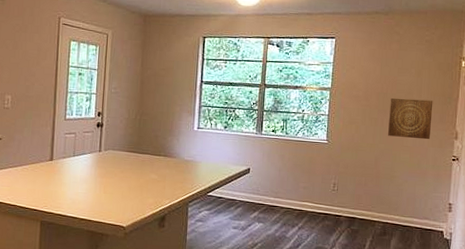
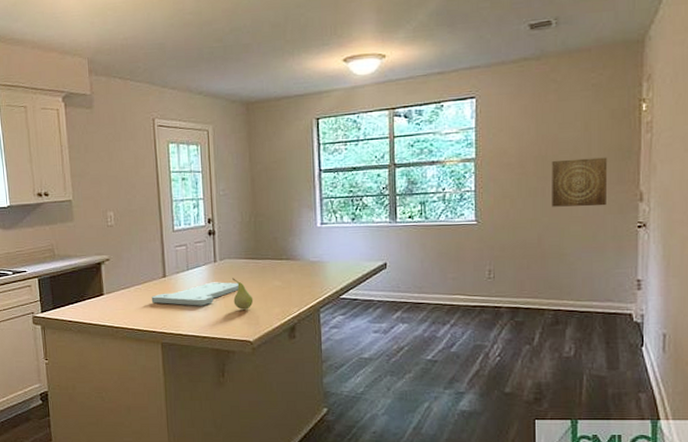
cutting board: none [36,169,119,190] -> present [151,282,239,306]
fruit: none [112,167,131,197] -> present [232,278,254,310]

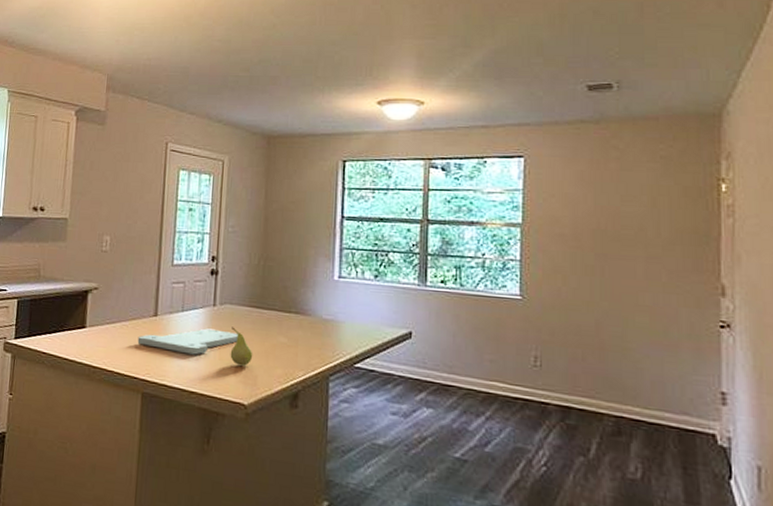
wall art: present [551,157,608,207] -> none [612,236,681,297]

